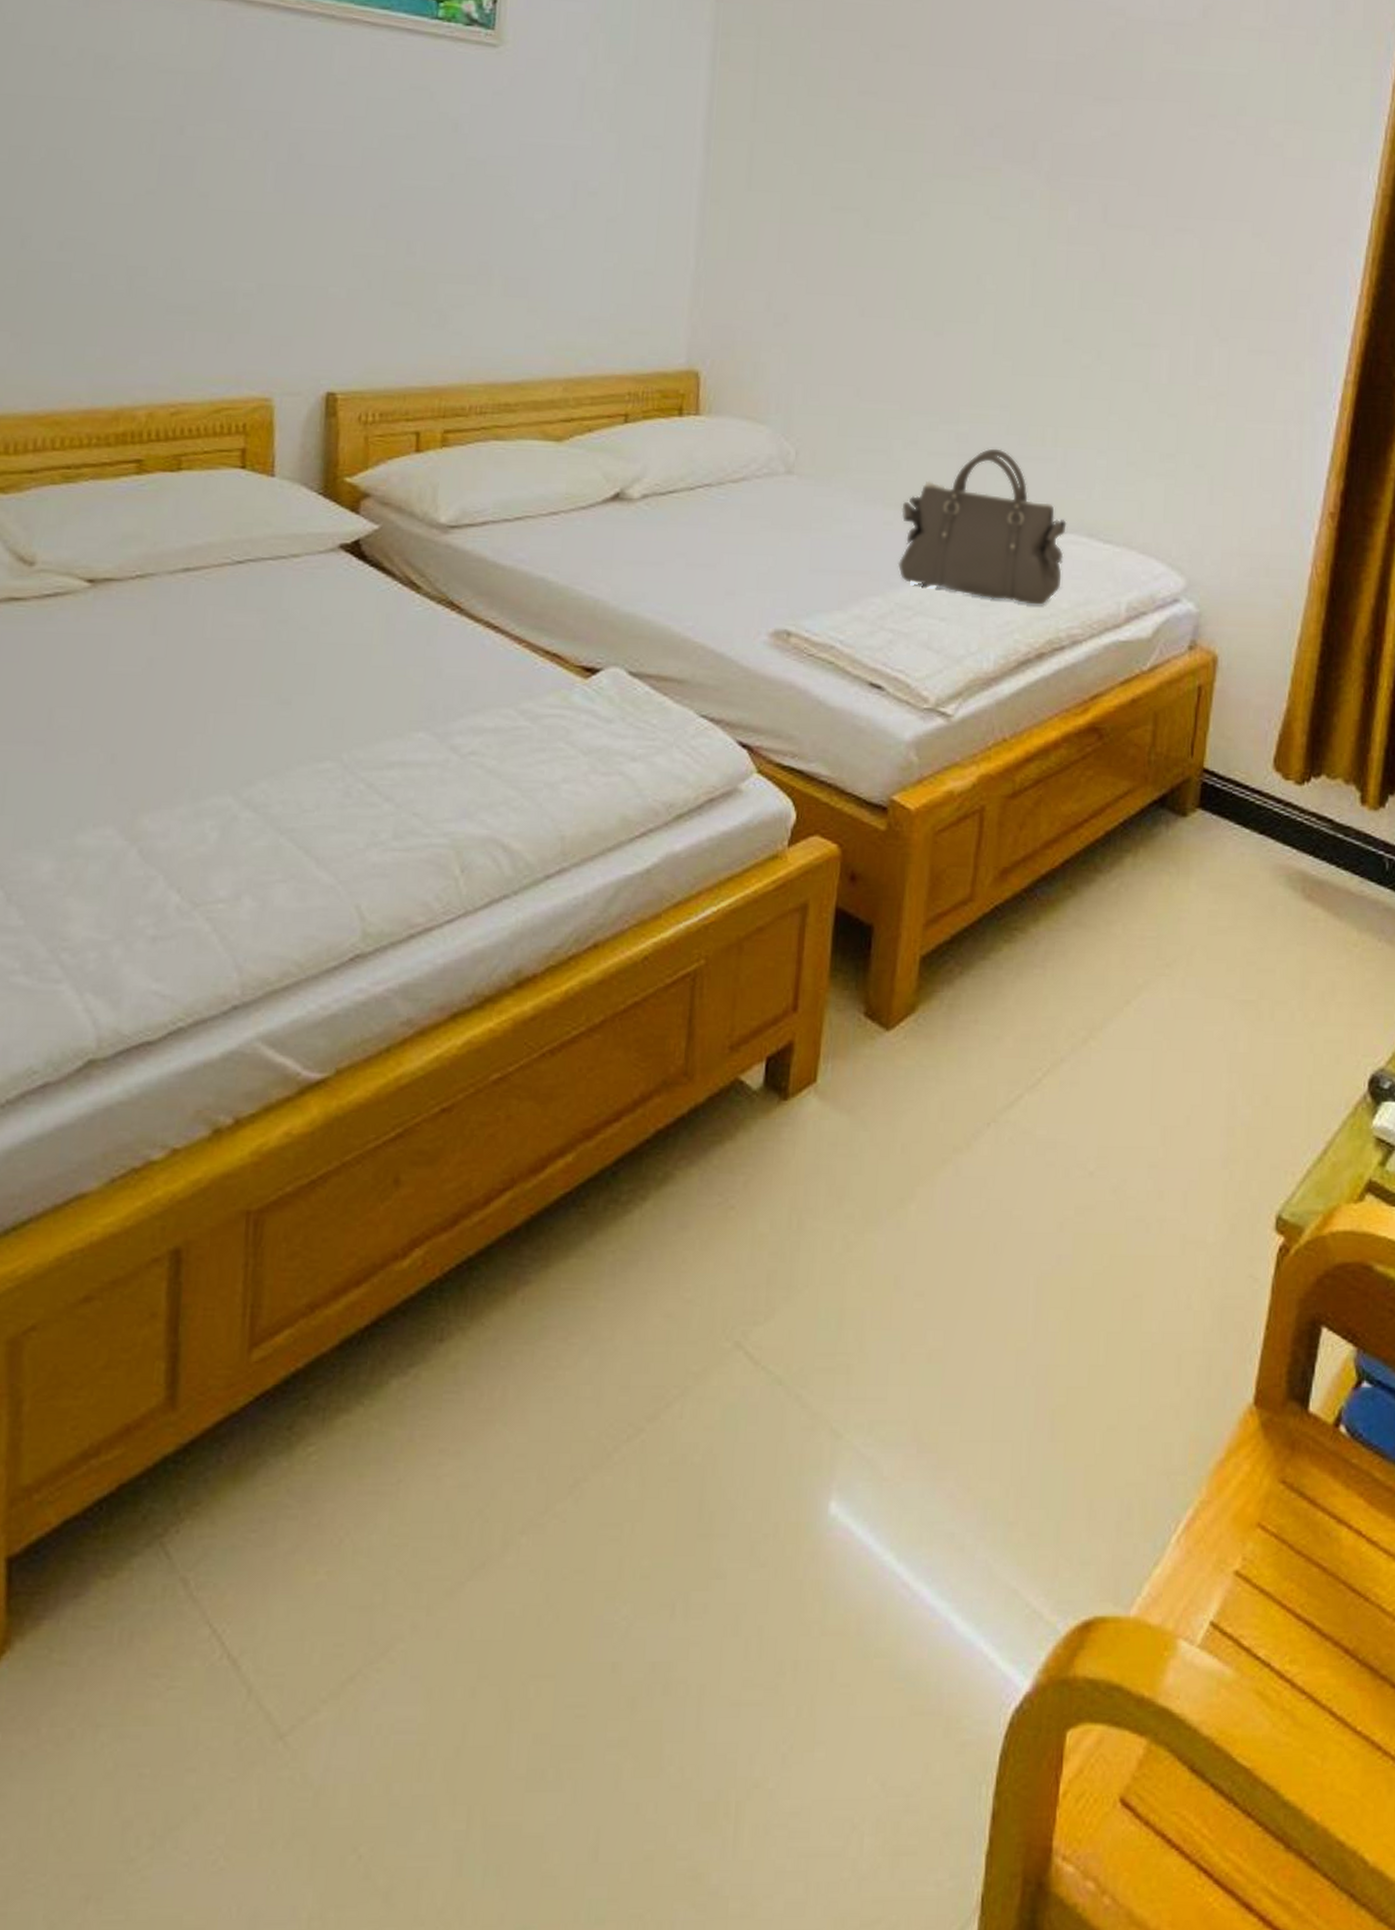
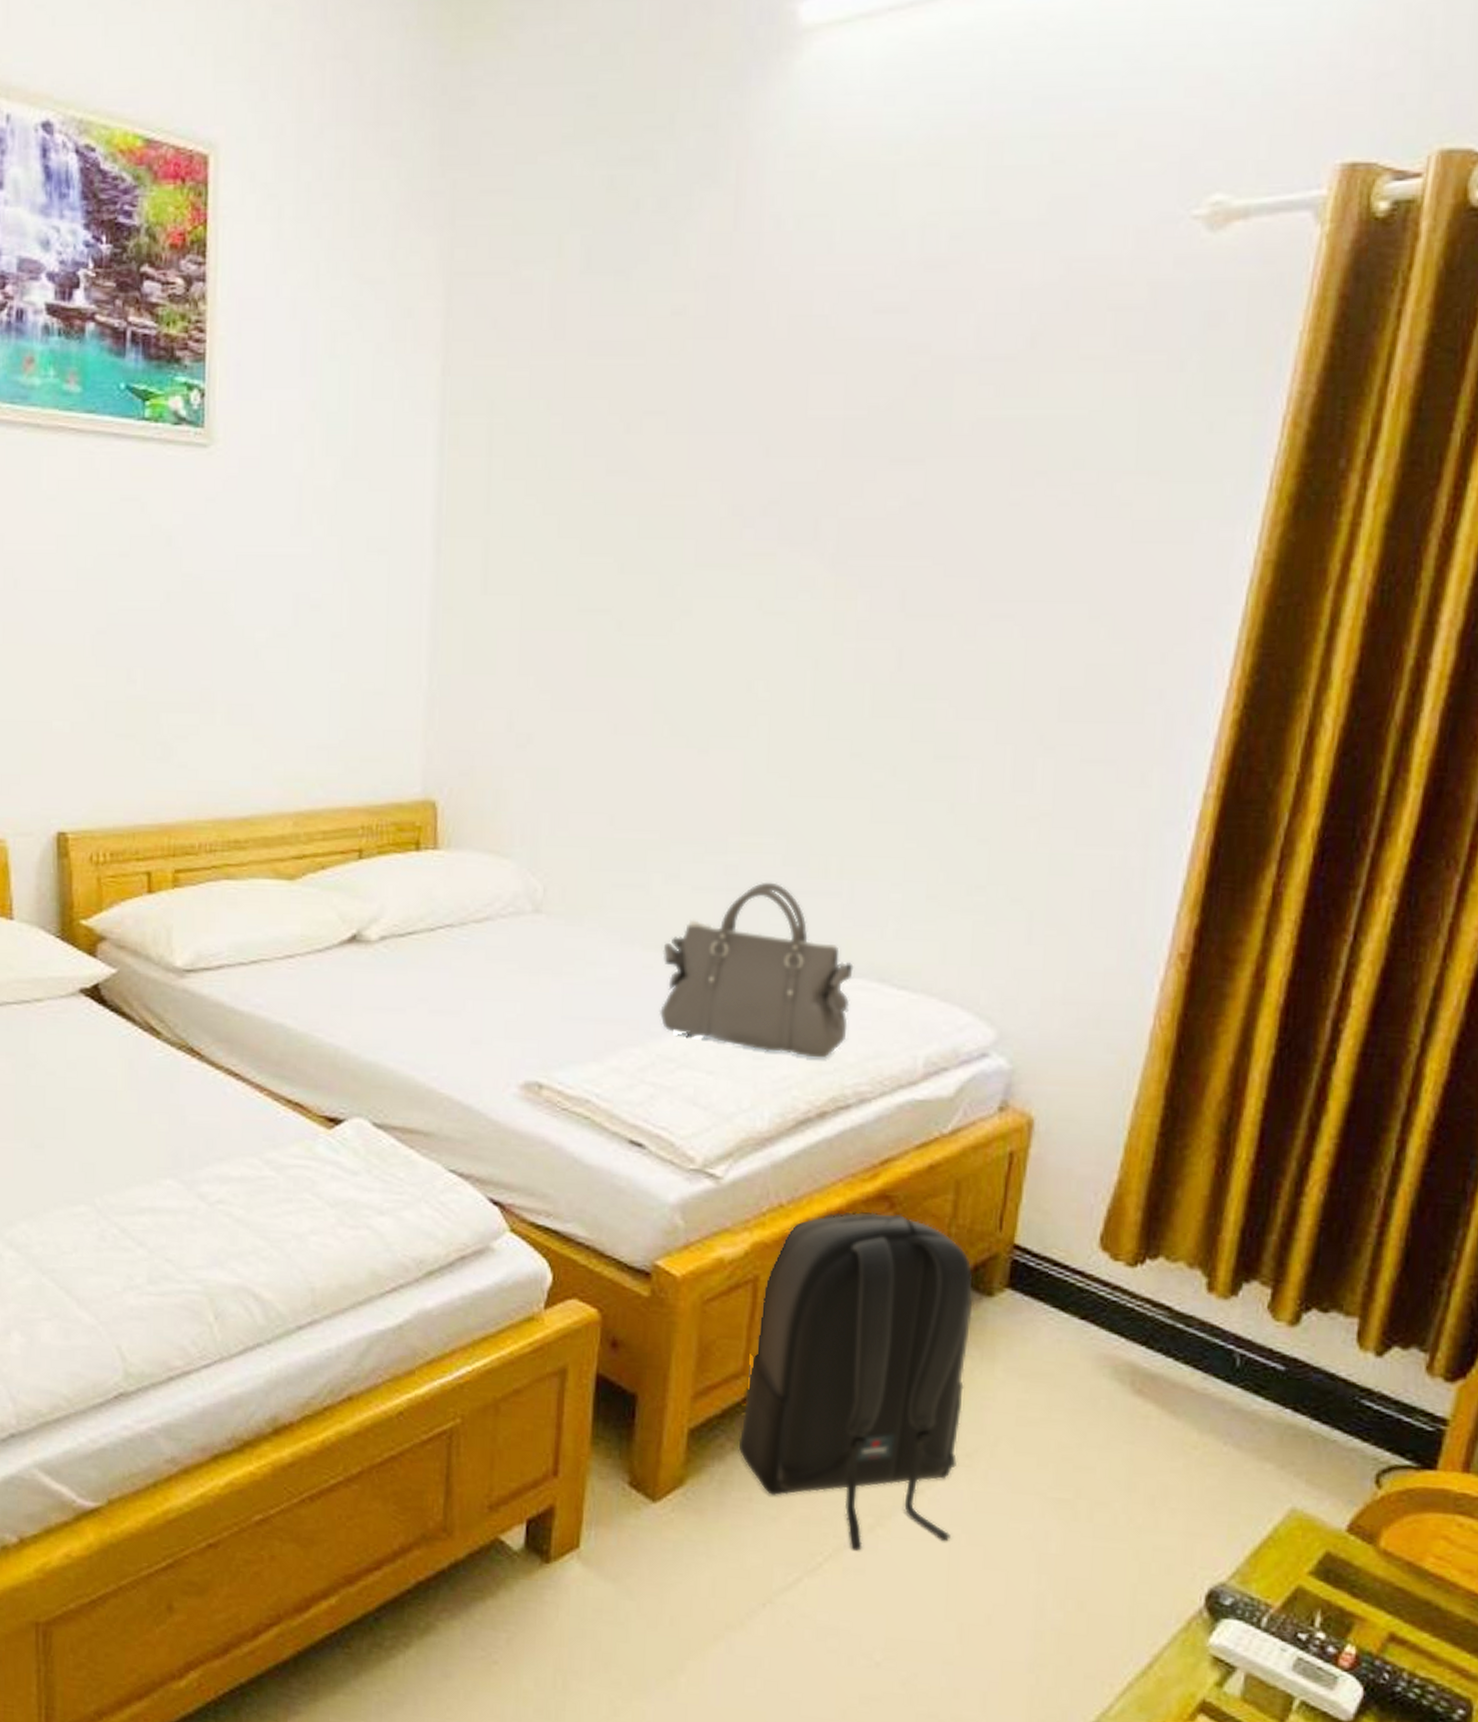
backpack: none [965,743,1170,1062] -> present [738,1211,973,1550]

